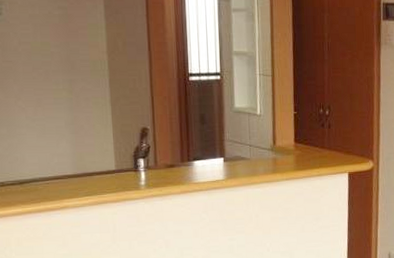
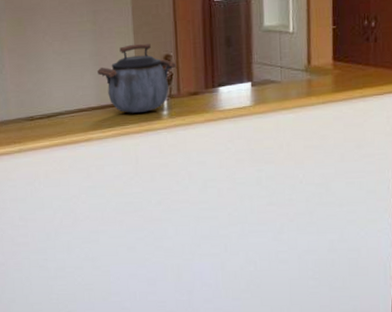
kettle: none [74,115,154,182] -> present [97,43,177,113]

